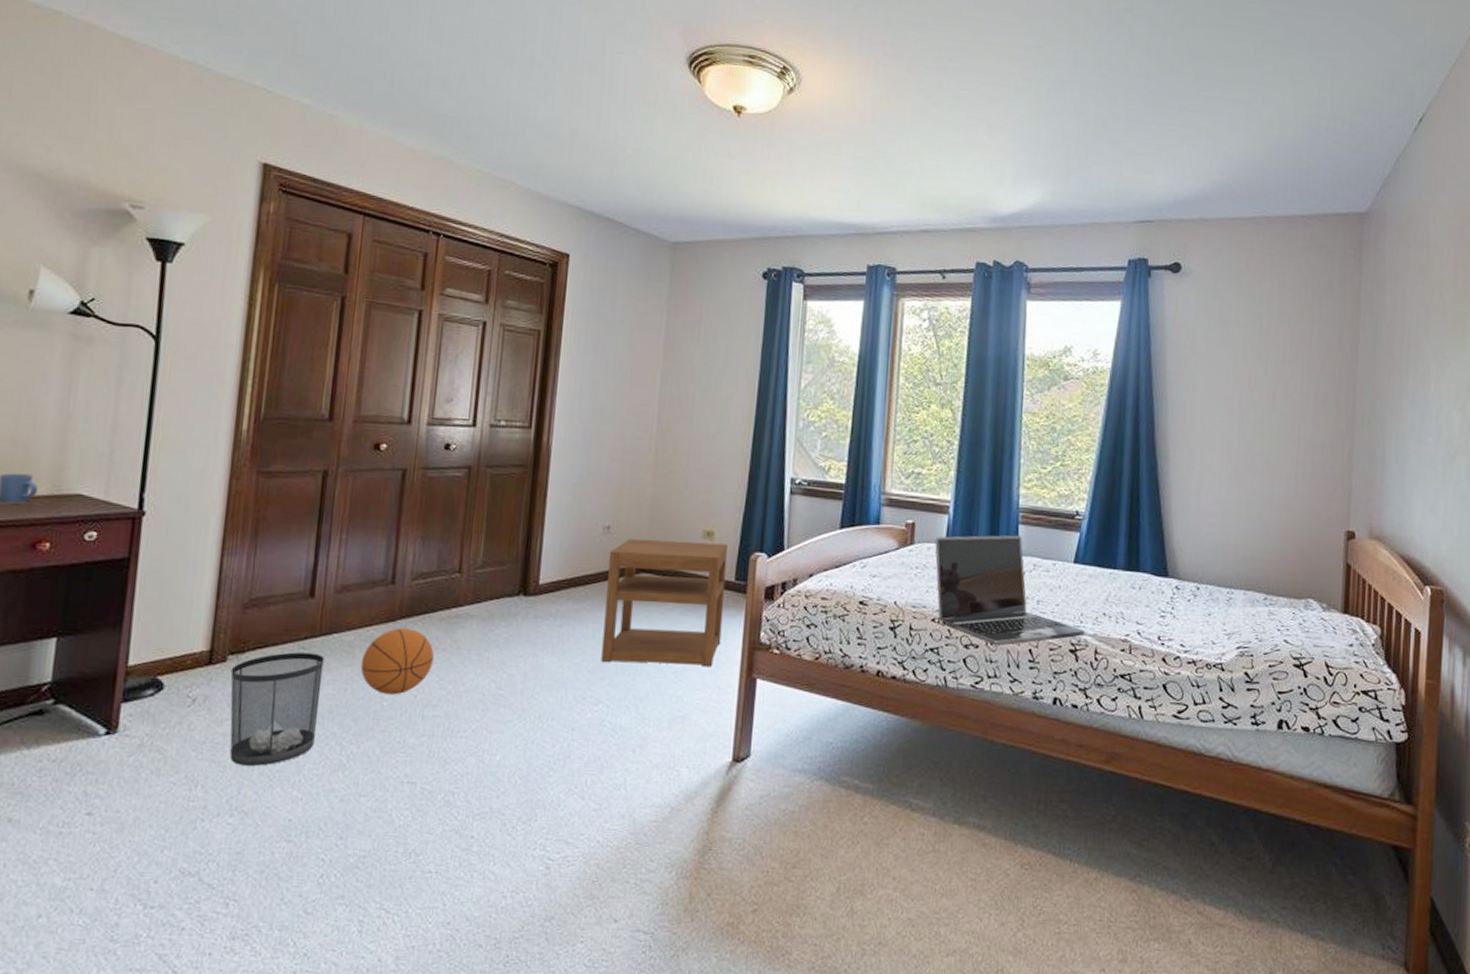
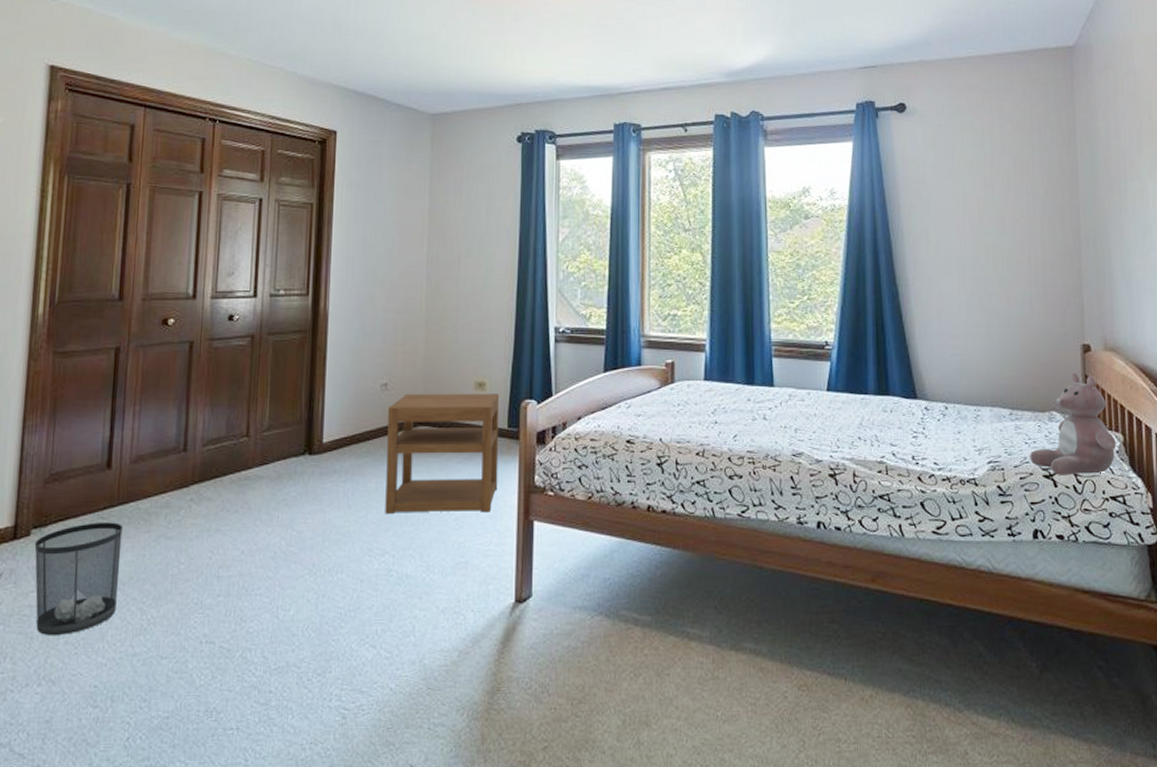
basketball: present [360,628,434,695] -> none [157,493,226,558]
laptop: present [935,535,1085,646] -> none [694,368,843,475]
stuffed animal: none [1281,559,1373,667] -> present [1030,372,1116,475]

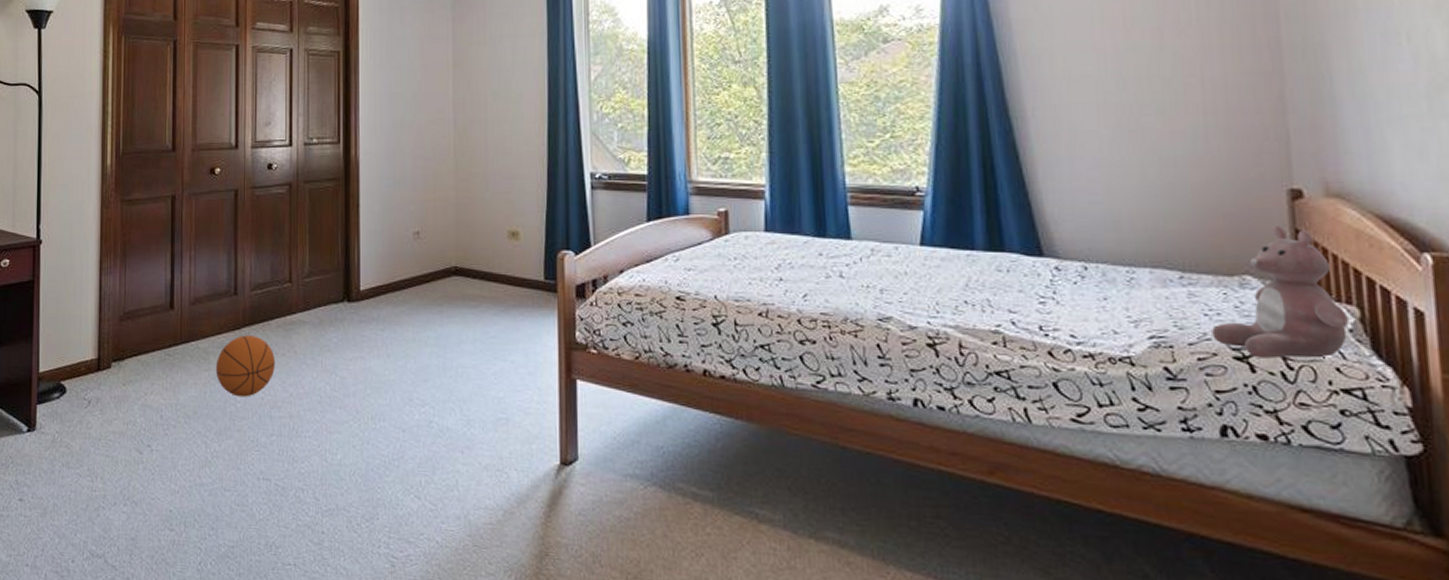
waste bin: present [34,522,123,635] -> none [115,359,186,461]
basketball: none [157,493,226,558] -> present [215,335,275,397]
nightstand: present [385,393,500,513] -> none [422,242,537,368]

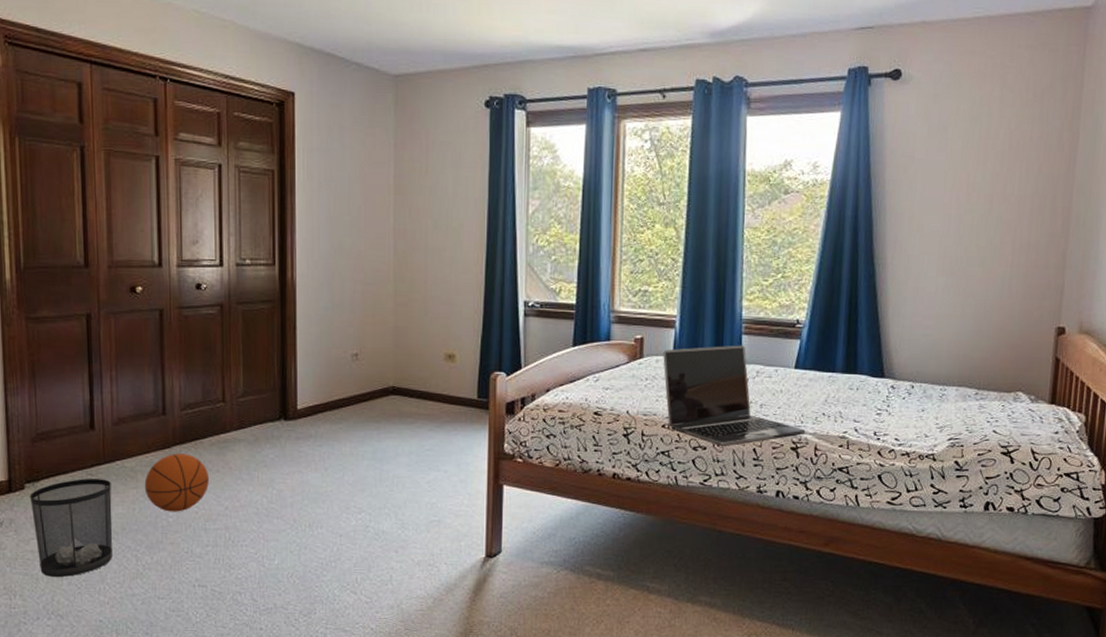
waste bin: none [115,359,186,461] -> present [29,479,113,577]
laptop: none [753,218,944,341] -> present [663,345,806,447]
stuffed animal: present [1212,225,1348,359] -> none [990,354,1078,453]

